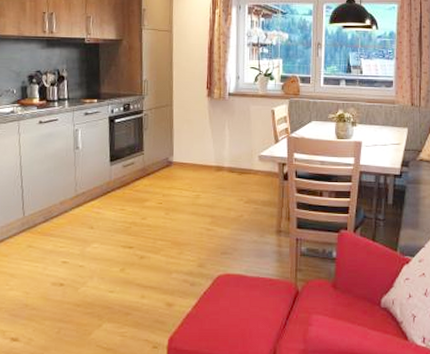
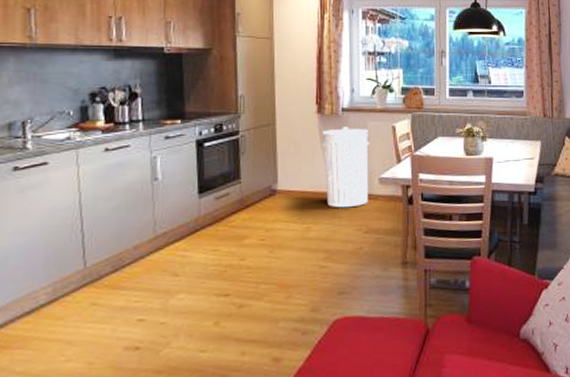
trash can: none [211,109,252,180] -> present [322,126,370,208]

